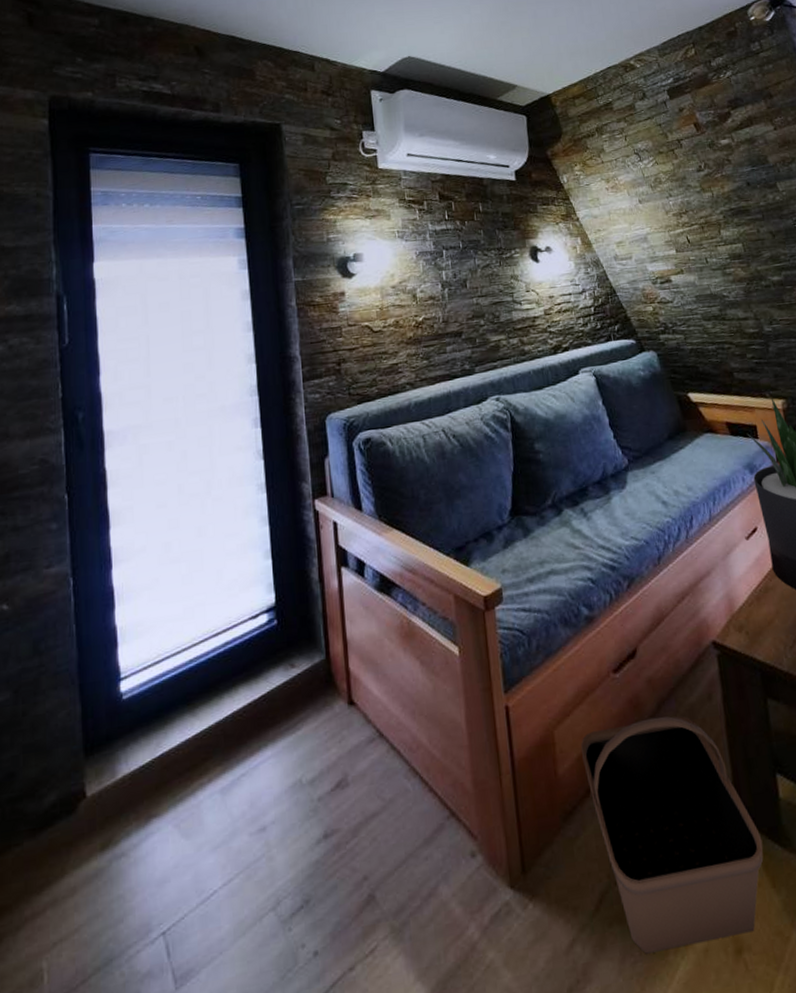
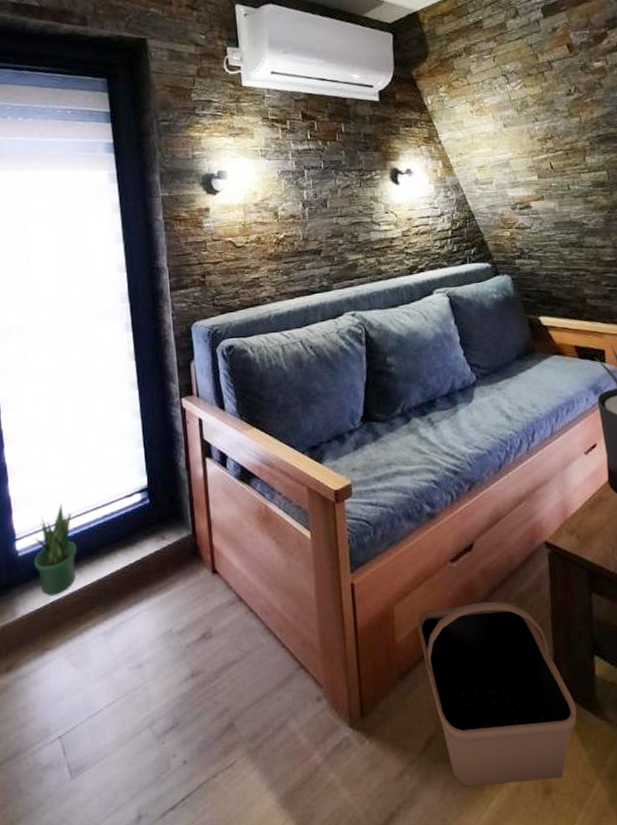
planter: none [140,631,192,747] -> present [33,503,77,595]

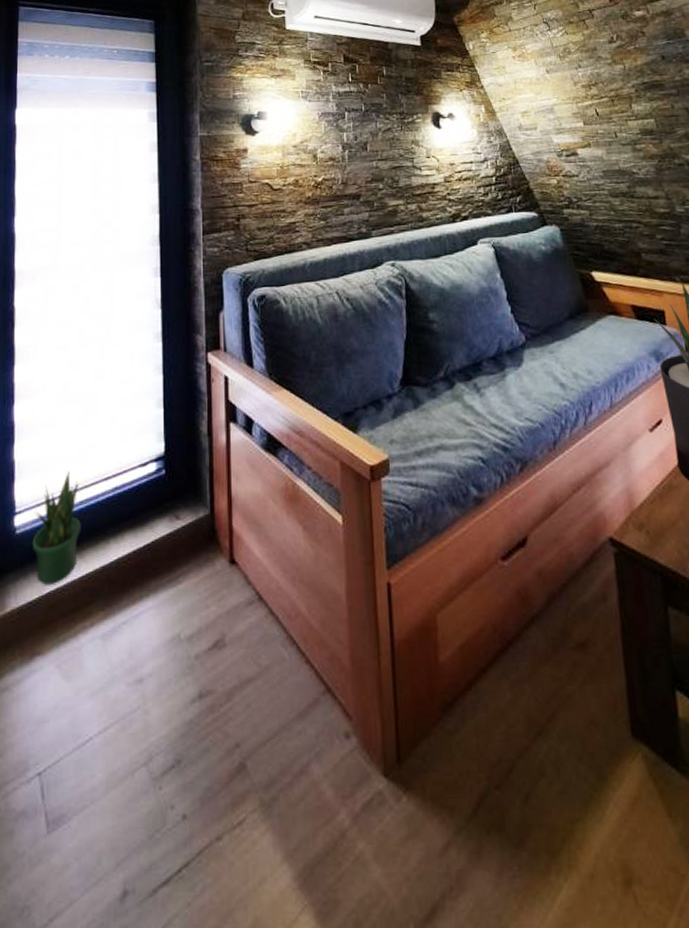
basket: present [417,601,577,787] -> none [464,612,659,870]

